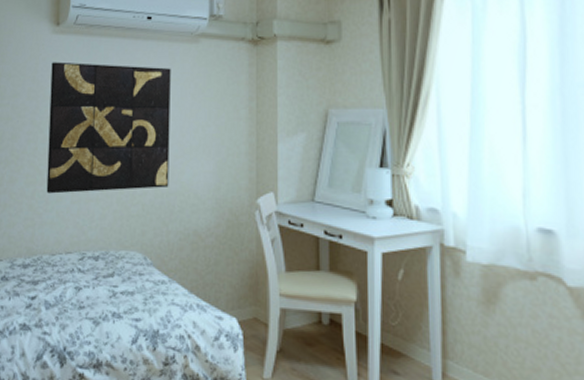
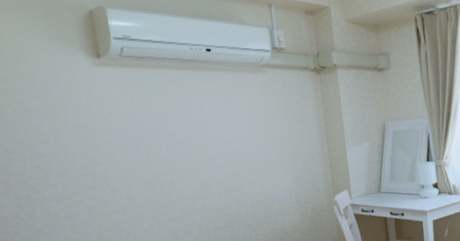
wall art: present [46,62,171,194] -> none [98,94,252,222]

